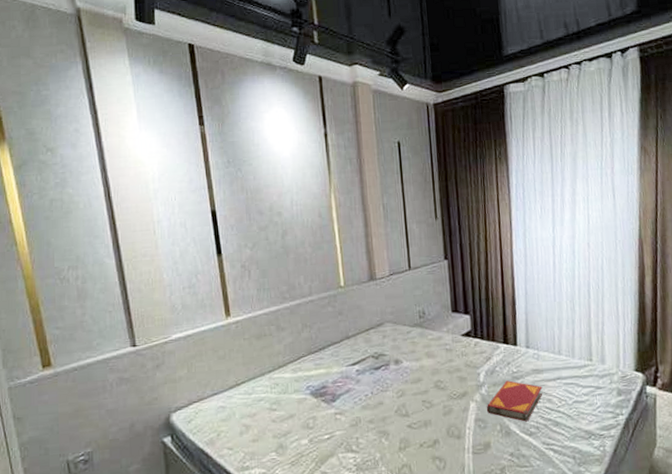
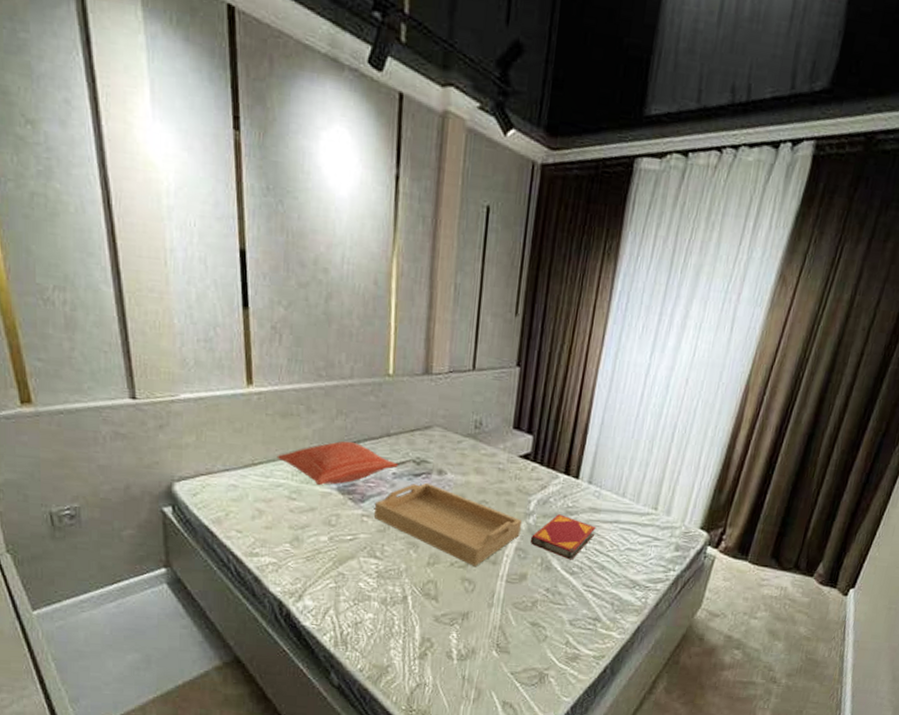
pillow: none [256,349,360,393] -> present [276,441,398,485]
serving tray: none [344,373,476,445] -> present [374,482,523,567]

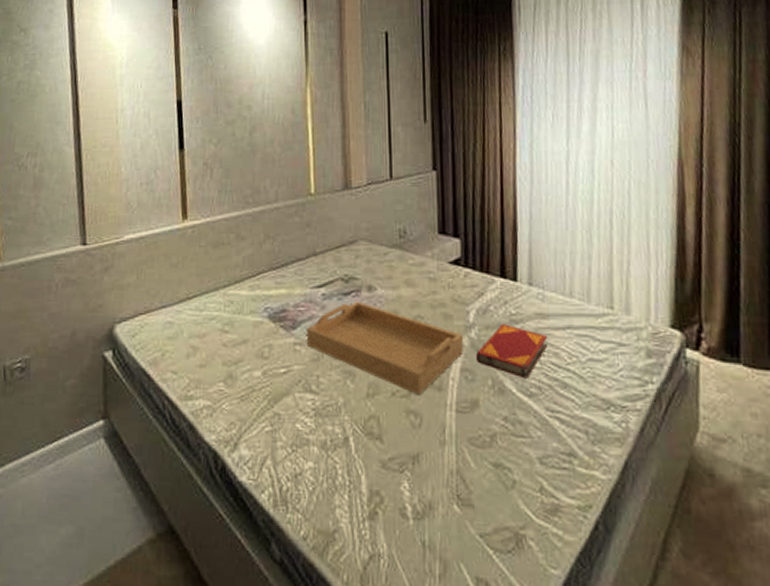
pillow: present [276,441,398,485] -> none [209,265,327,314]

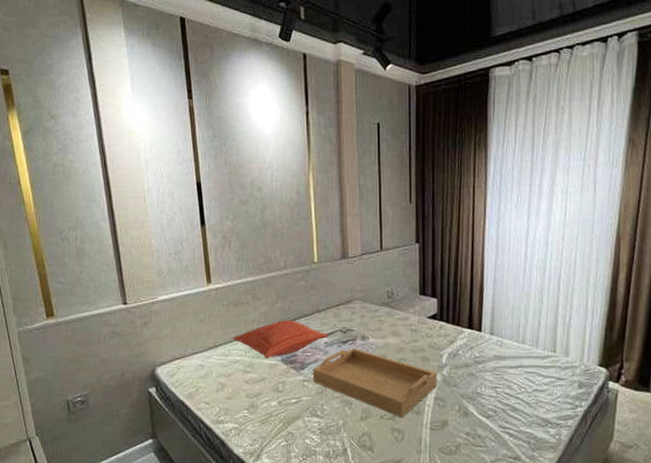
pillow: none [209,265,327,314] -> present [233,320,328,358]
hardback book: present [476,324,548,379] -> none [447,364,503,405]

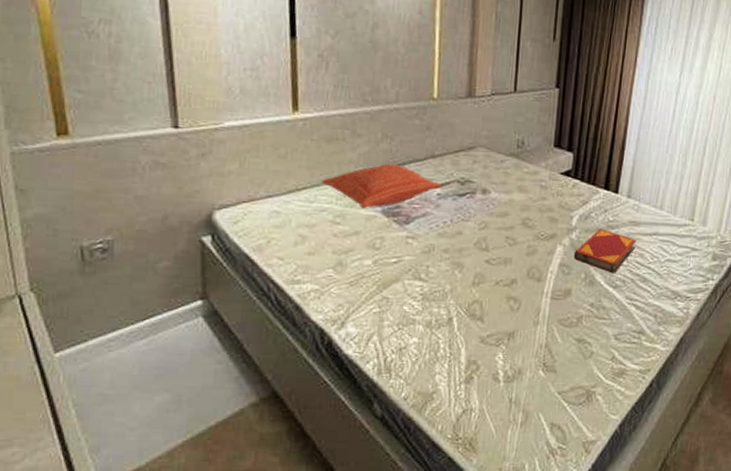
serving tray: present [312,347,438,418] -> none [419,202,566,285]
hardback book: none [447,364,503,405] -> present [574,228,637,274]

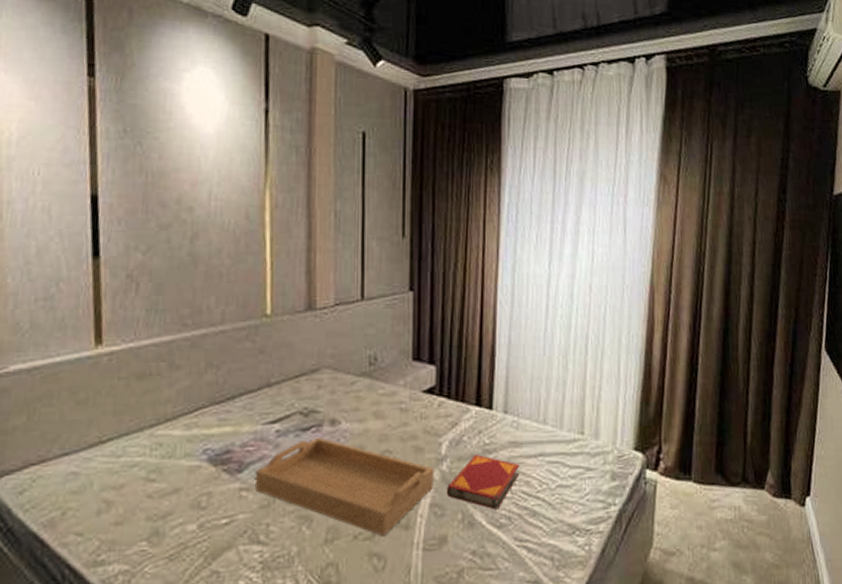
pillow: present [321,163,443,208] -> none [131,398,282,457]
serving tray: none [419,202,566,285] -> present [255,437,435,537]

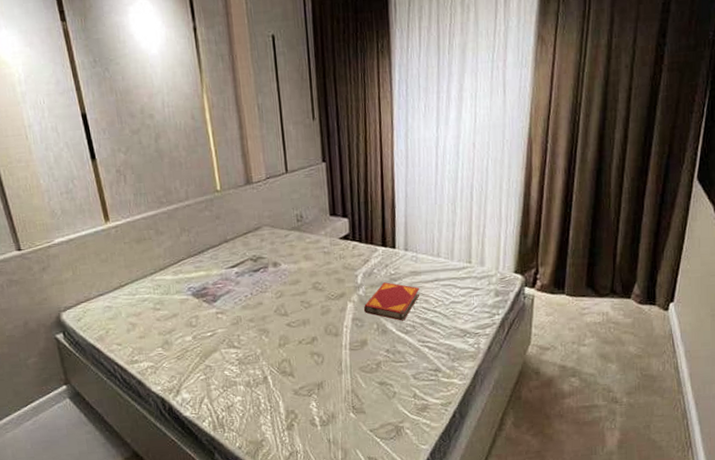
serving tray: present [255,437,435,537] -> none [225,275,354,342]

